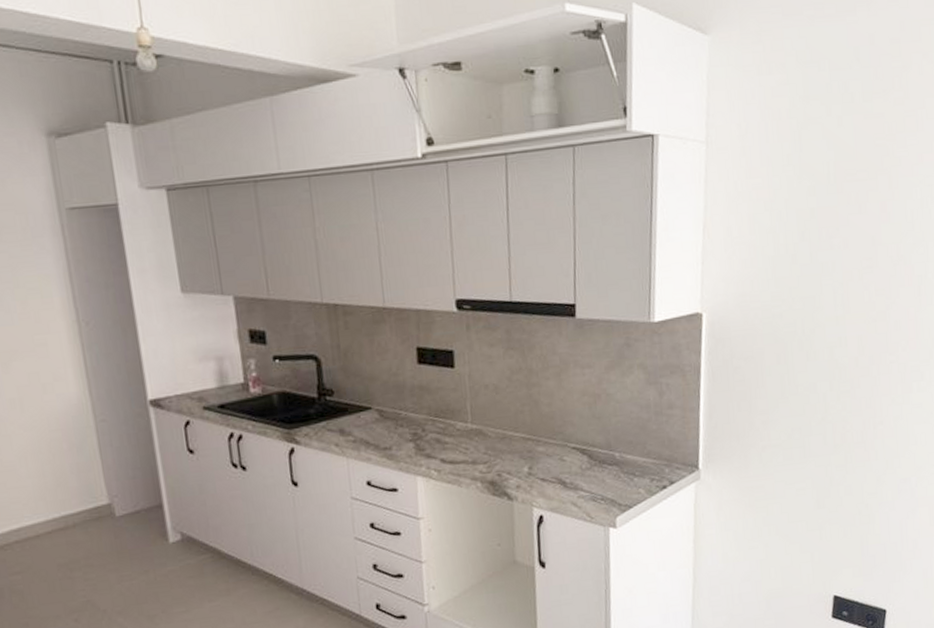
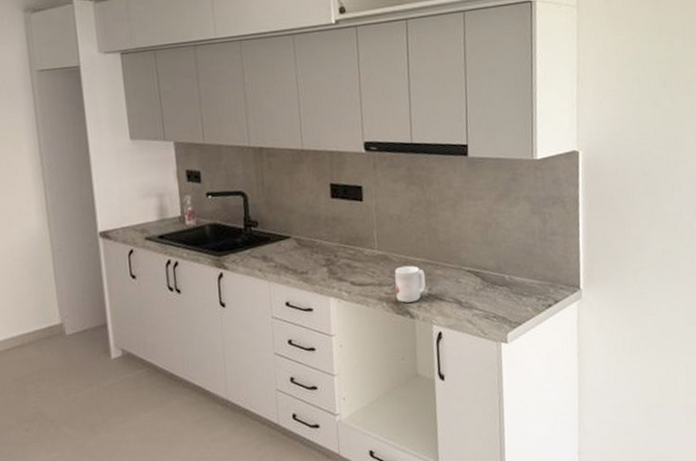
mug: none [490,441,526,483] -> present [394,265,426,303]

